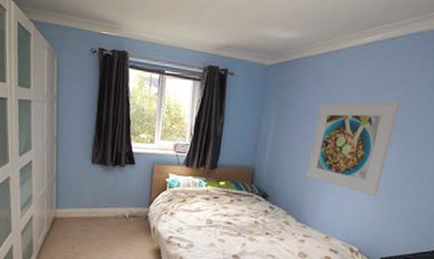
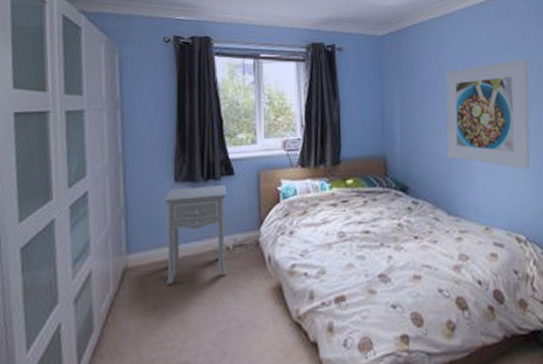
nightstand: none [81,168,129,235] -> present [165,185,227,284]

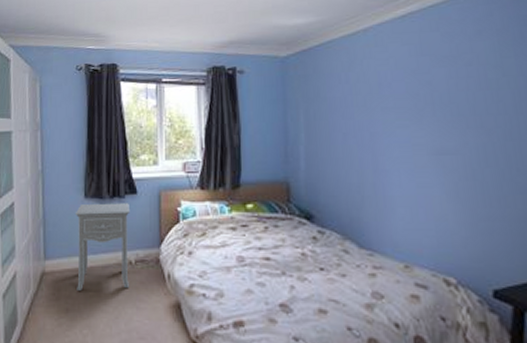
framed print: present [445,58,530,170] -> none [358,76,464,203]

